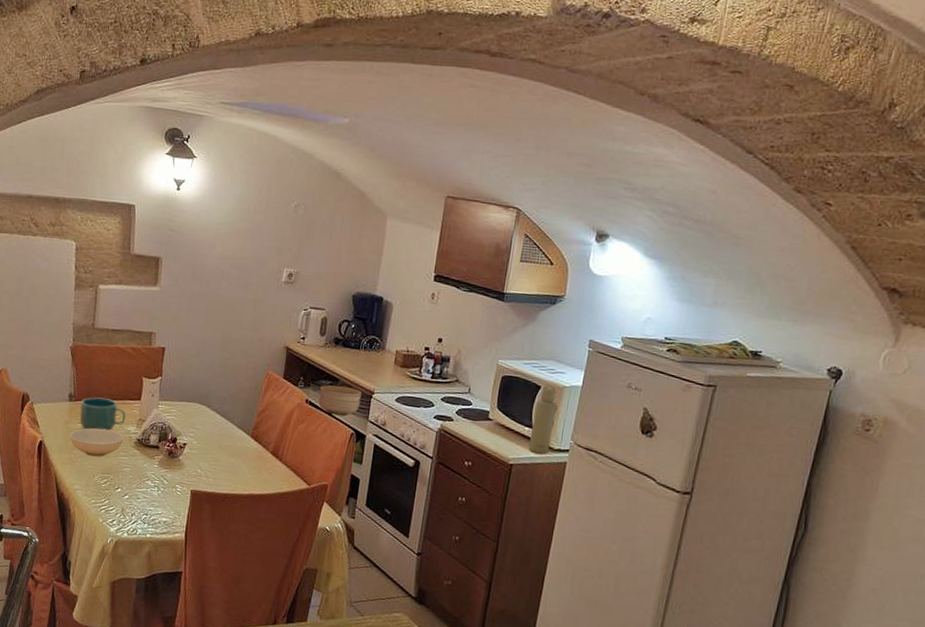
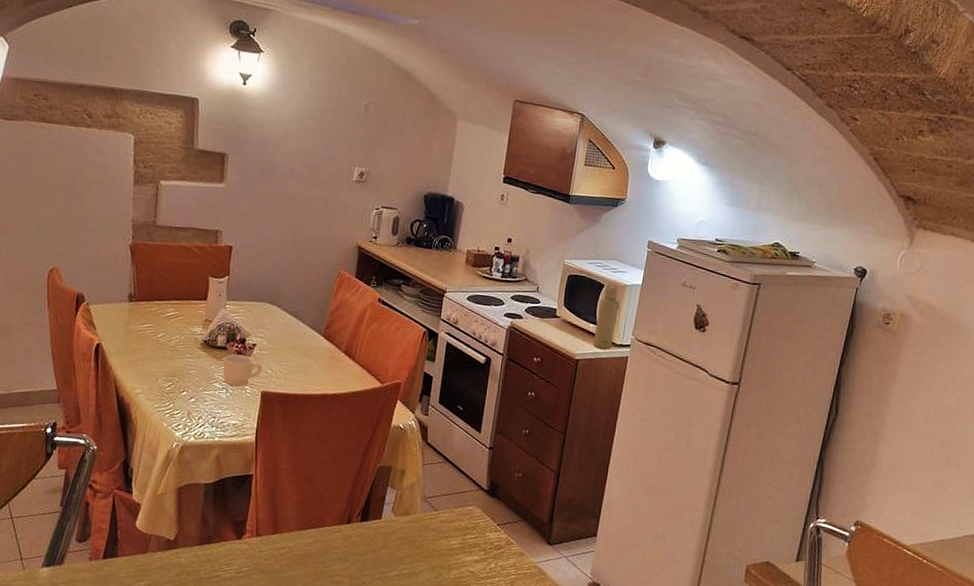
bowl: present [70,427,124,457] -> none [130,329,189,359]
cup: present [79,397,126,431] -> none [140,297,192,332]
mug: none [155,453,193,485] -> present [223,354,263,386]
bowl: present [318,385,362,416] -> none [391,284,434,315]

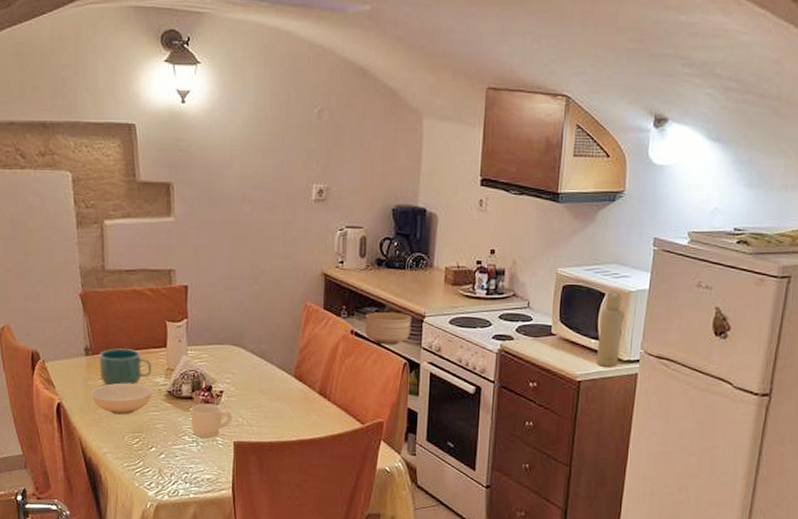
bowl: none [130,329,189,359] -> present [91,382,152,415]
cup: none [140,297,192,332] -> present [99,348,152,386]
bowl: none [391,284,434,315] -> present [364,312,412,345]

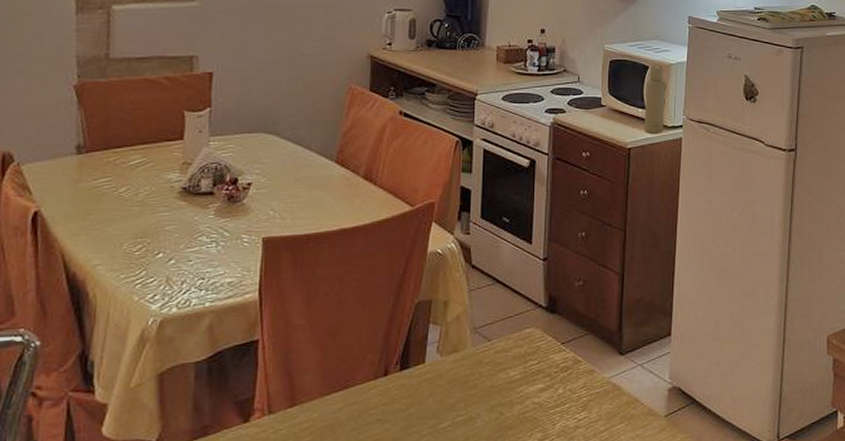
bowl: present [91,382,152,415] -> none [81,181,163,219]
cup: present [99,348,152,386] -> none [94,144,164,187]
mug: present [190,403,233,437] -> none [210,198,262,236]
bowl: present [364,312,412,345] -> none [414,92,464,124]

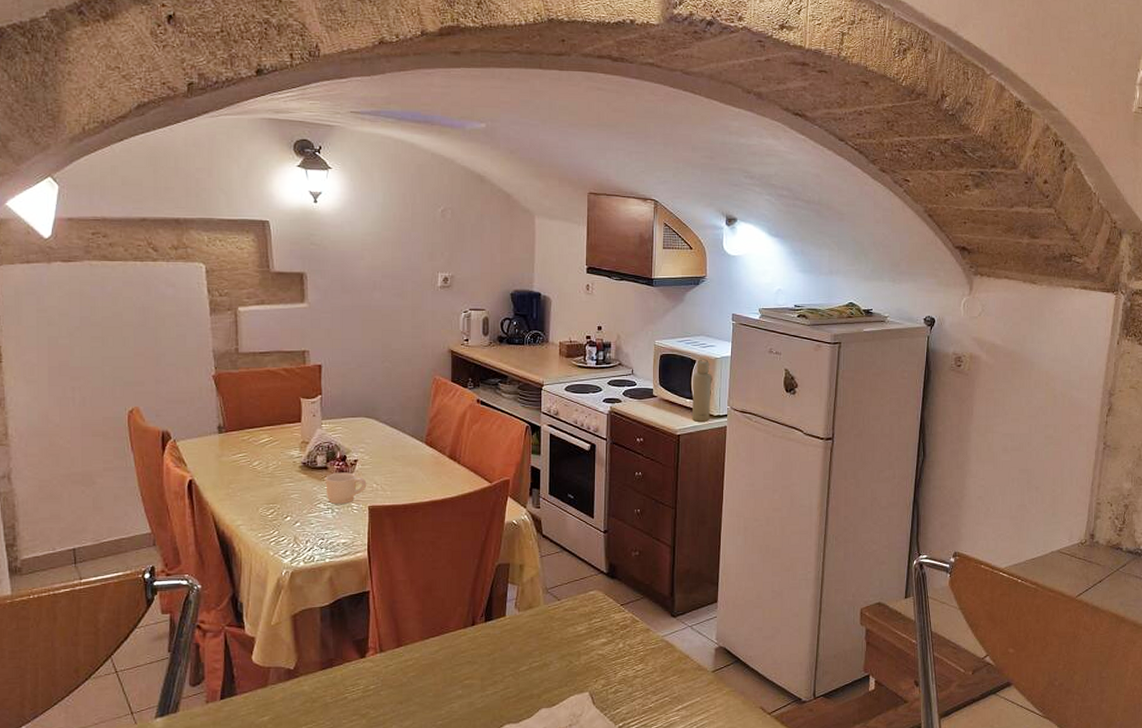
mug: none [210,198,262,236] -> present [325,472,367,504]

